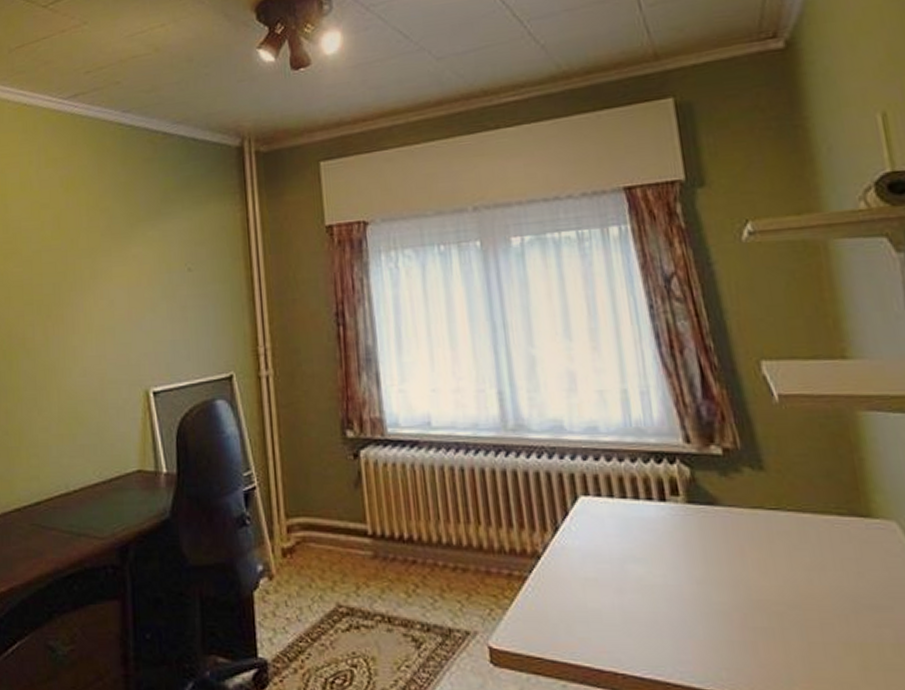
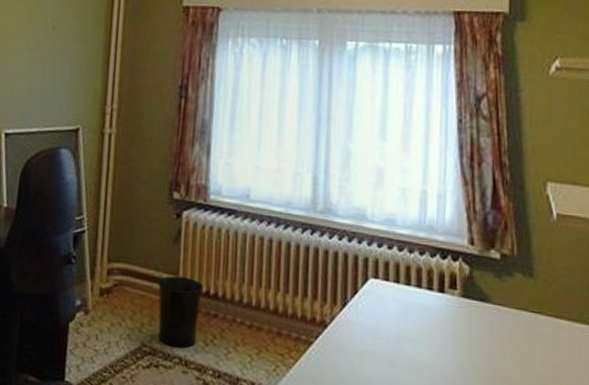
waste bin: none [343,523,397,603] -> present [157,276,203,348]

